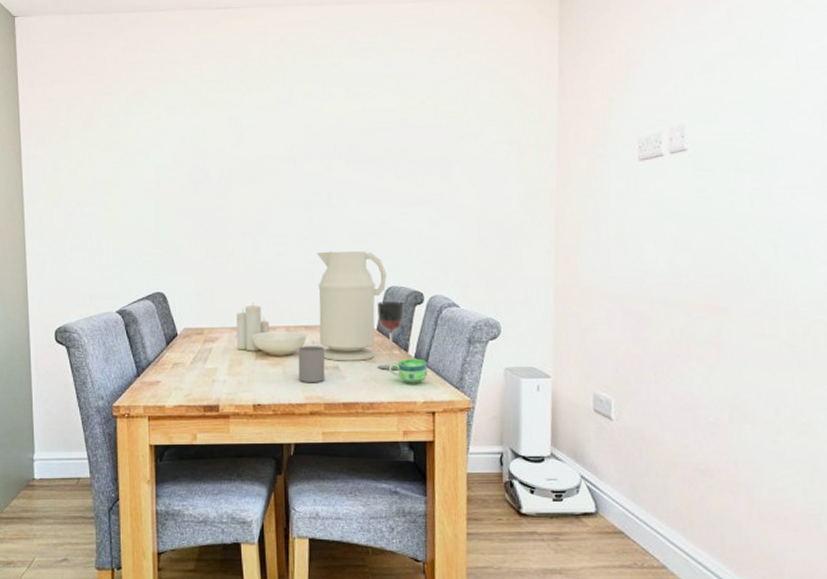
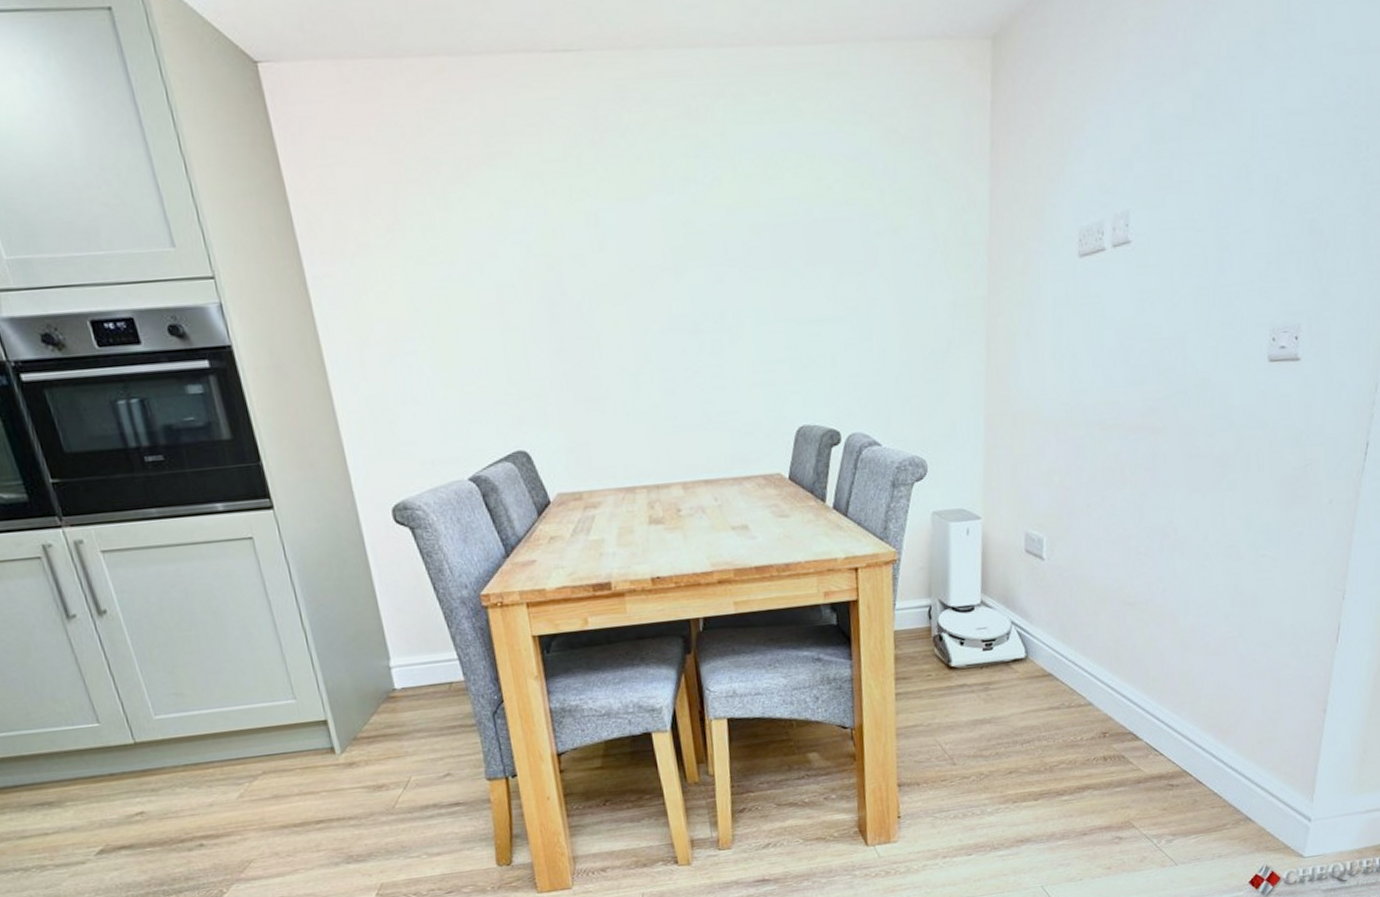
candle: present [236,303,269,351] -> none [620,457,663,516]
bowl: present [251,331,308,356] -> none [641,487,709,519]
cup: present [298,346,325,383] -> none [698,503,733,548]
water jug: present [317,251,387,361] -> none [712,384,798,520]
wineglass: present [377,301,405,371] -> none [787,443,820,525]
cup: present [388,358,428,384] -> none [804,508,849,539]

